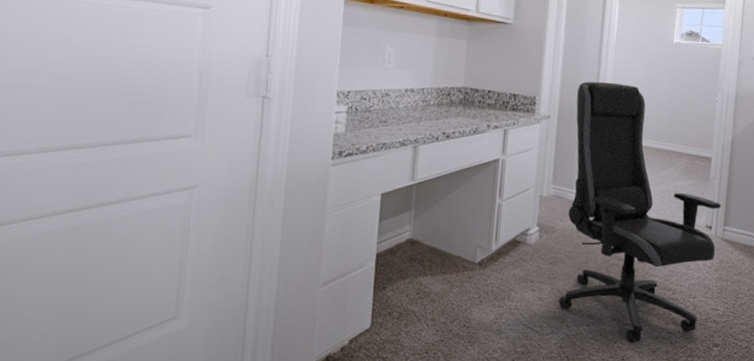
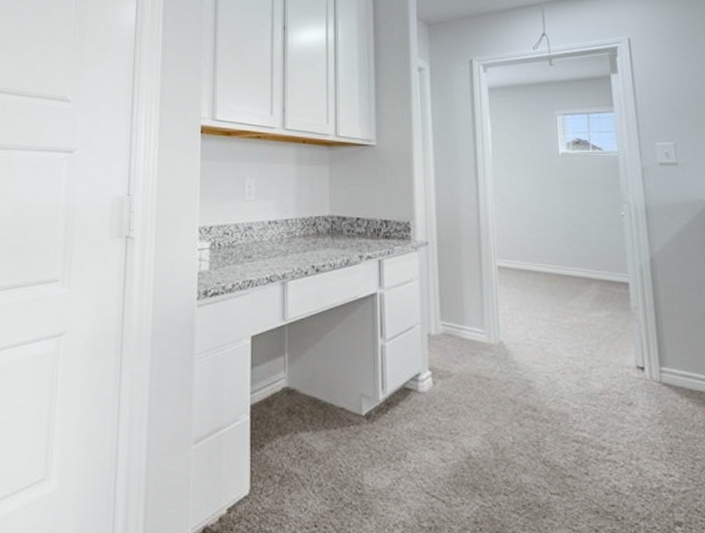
office chair: present [559,81,721,343] -> none [455,201,655,519]

